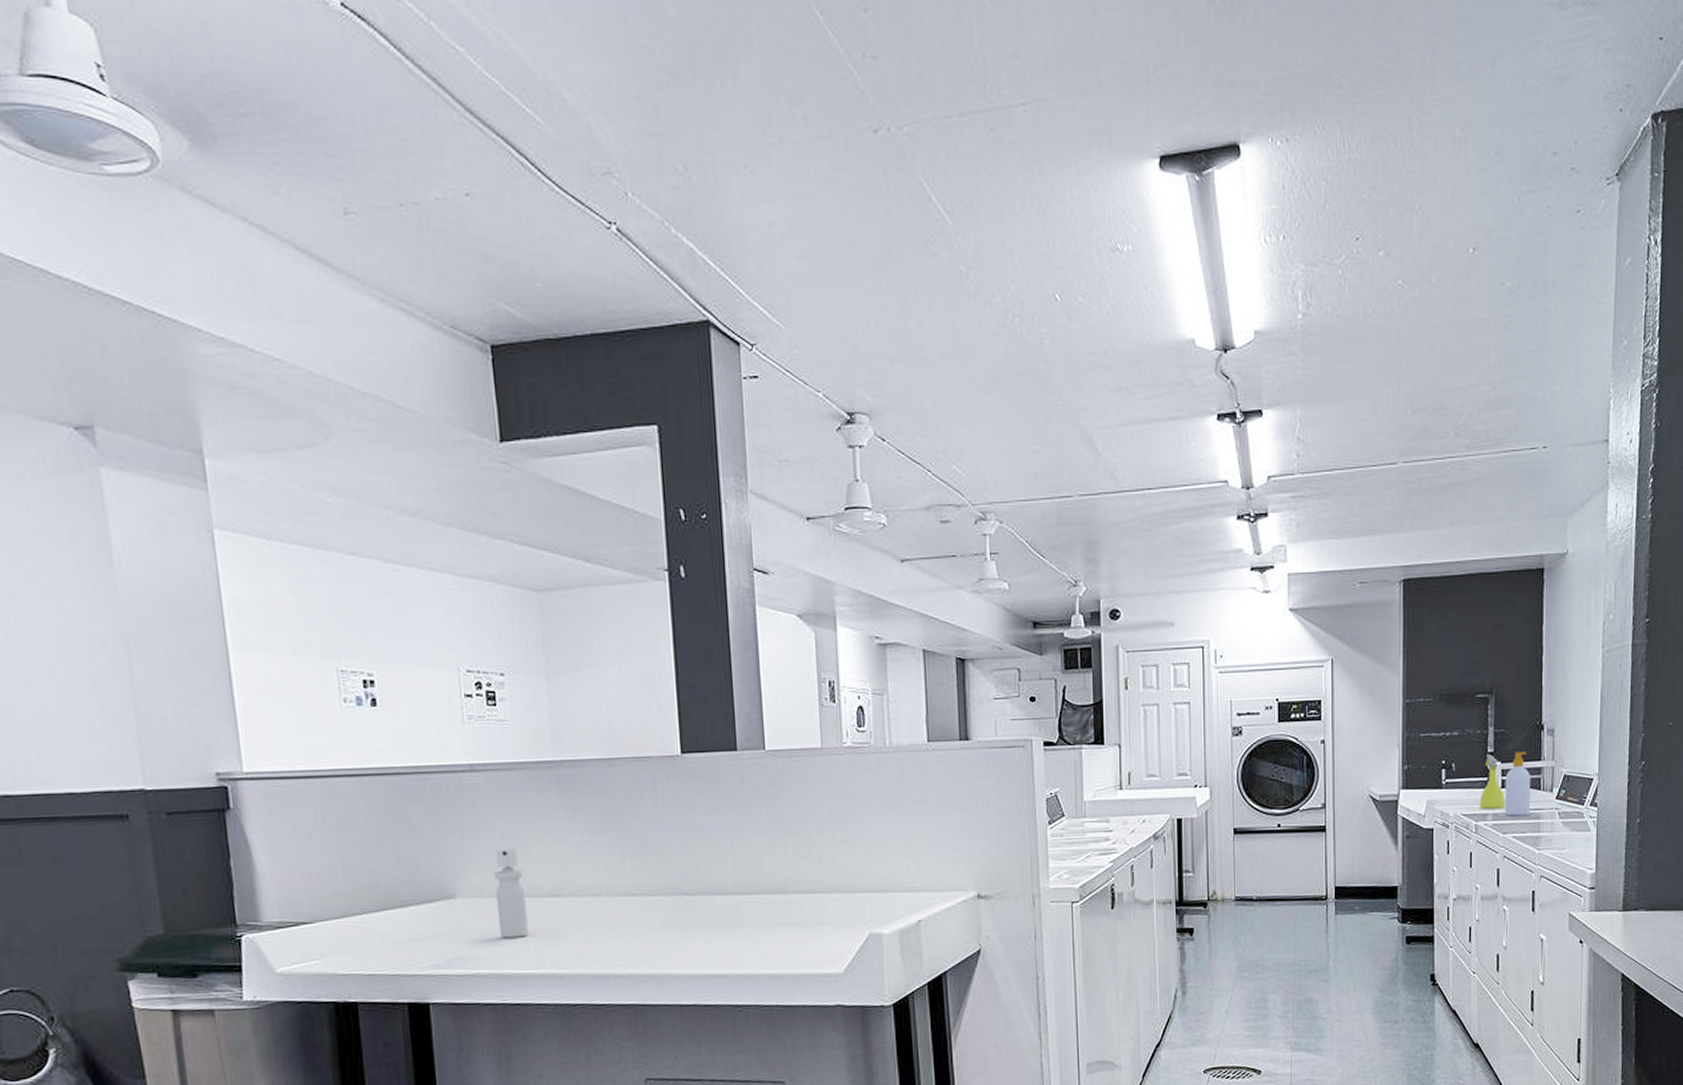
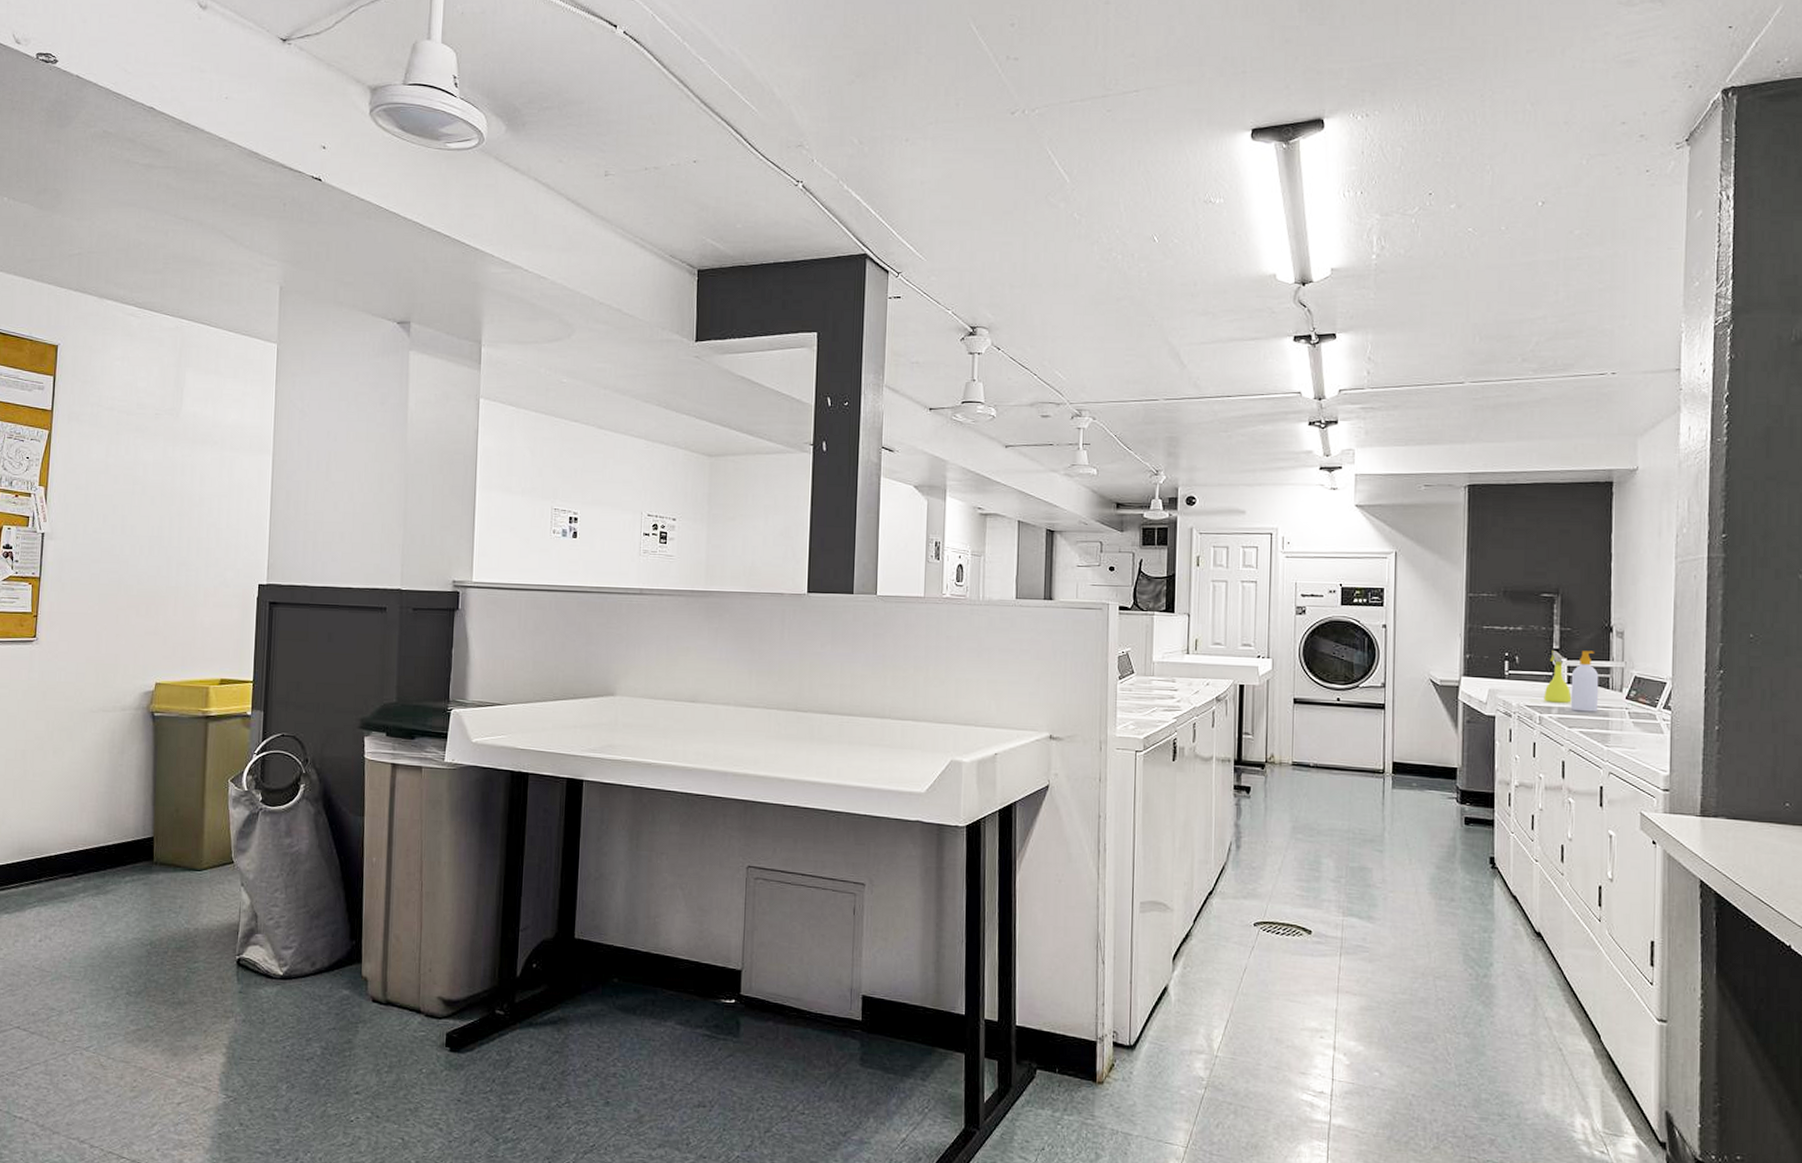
spray bottle: present [494,847,529,938] -> none [645,658,670,733]

